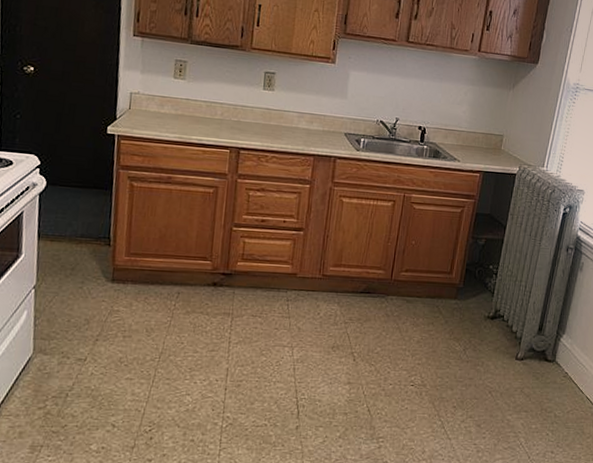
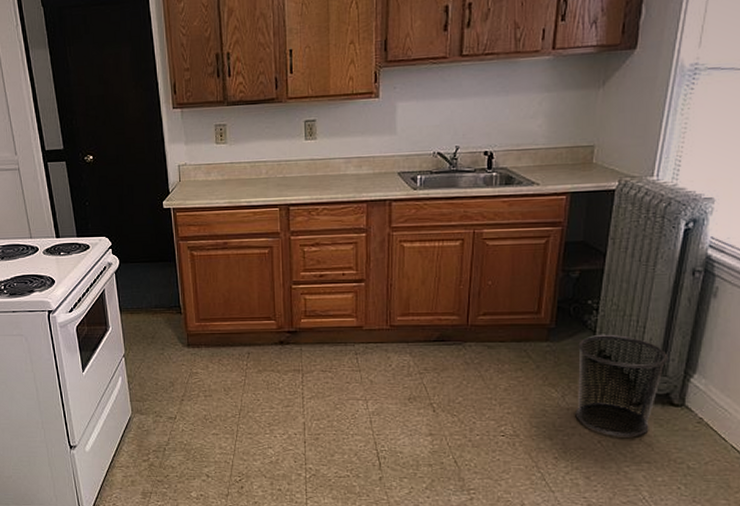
waste bin: none [473,296,546,389] -> present [575,335,668,437]

